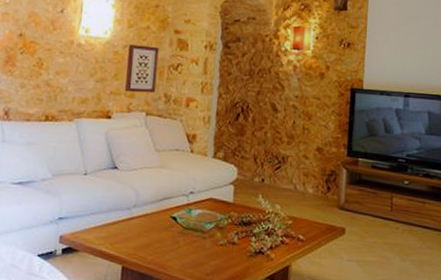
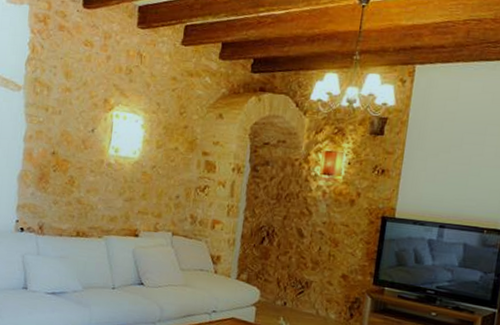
wall art: present [125,44,159,93] -> none [152,165,187,214]

